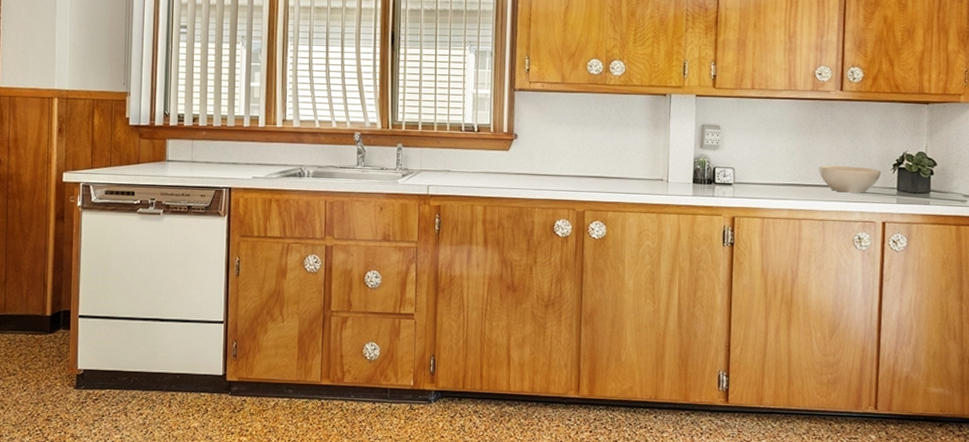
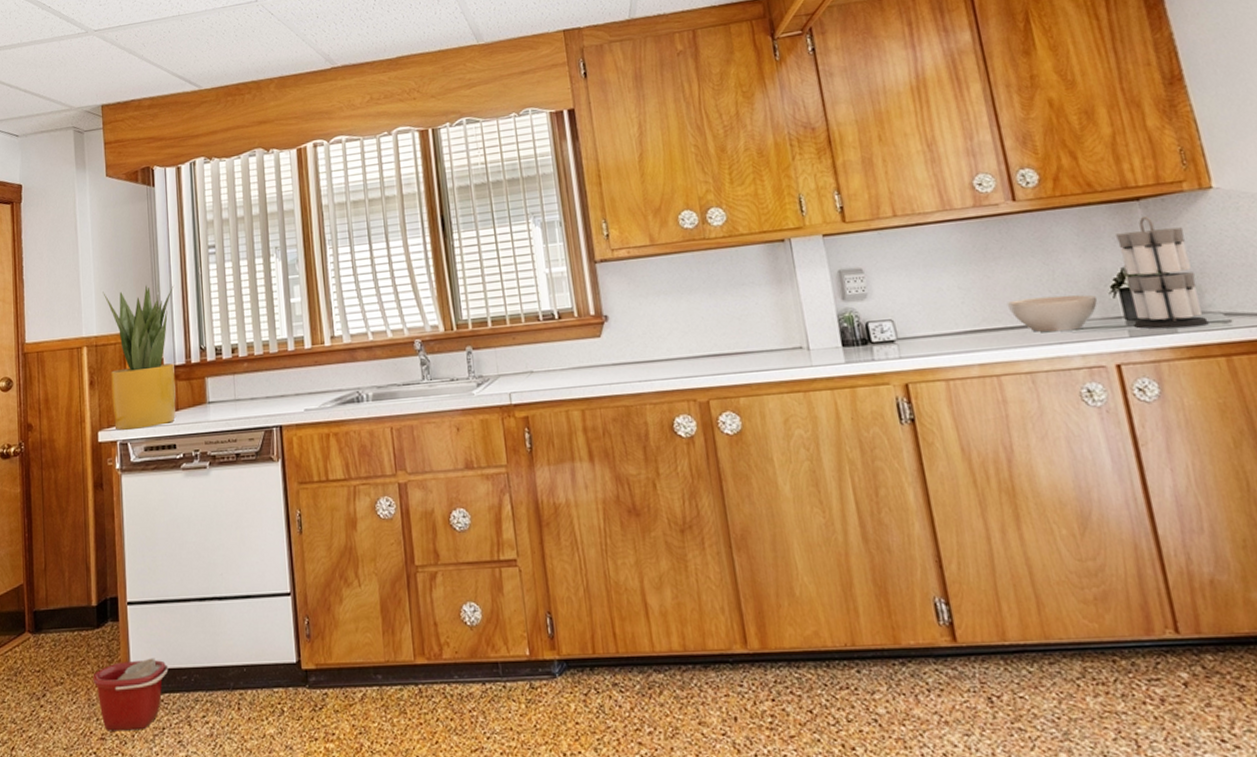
bucket: none [43,361,111,416] -> present [93,657,169,732]
planter: none [77,49,144,176] -> present [103,280,176,431]
spice rack: none [902,116,953,203] -> present [1116,215,1209,330]

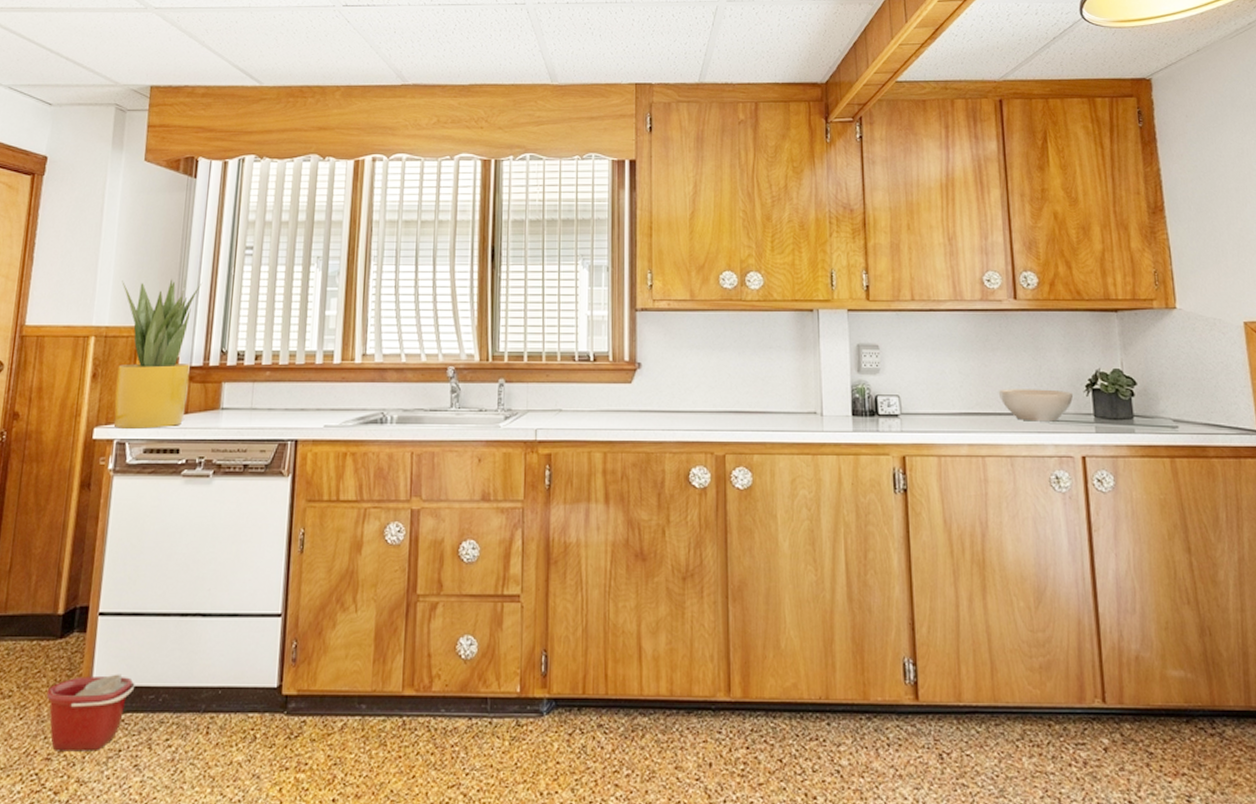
spice rack: present [1116,215,1209,330] -> none [1095,326,1160,430]

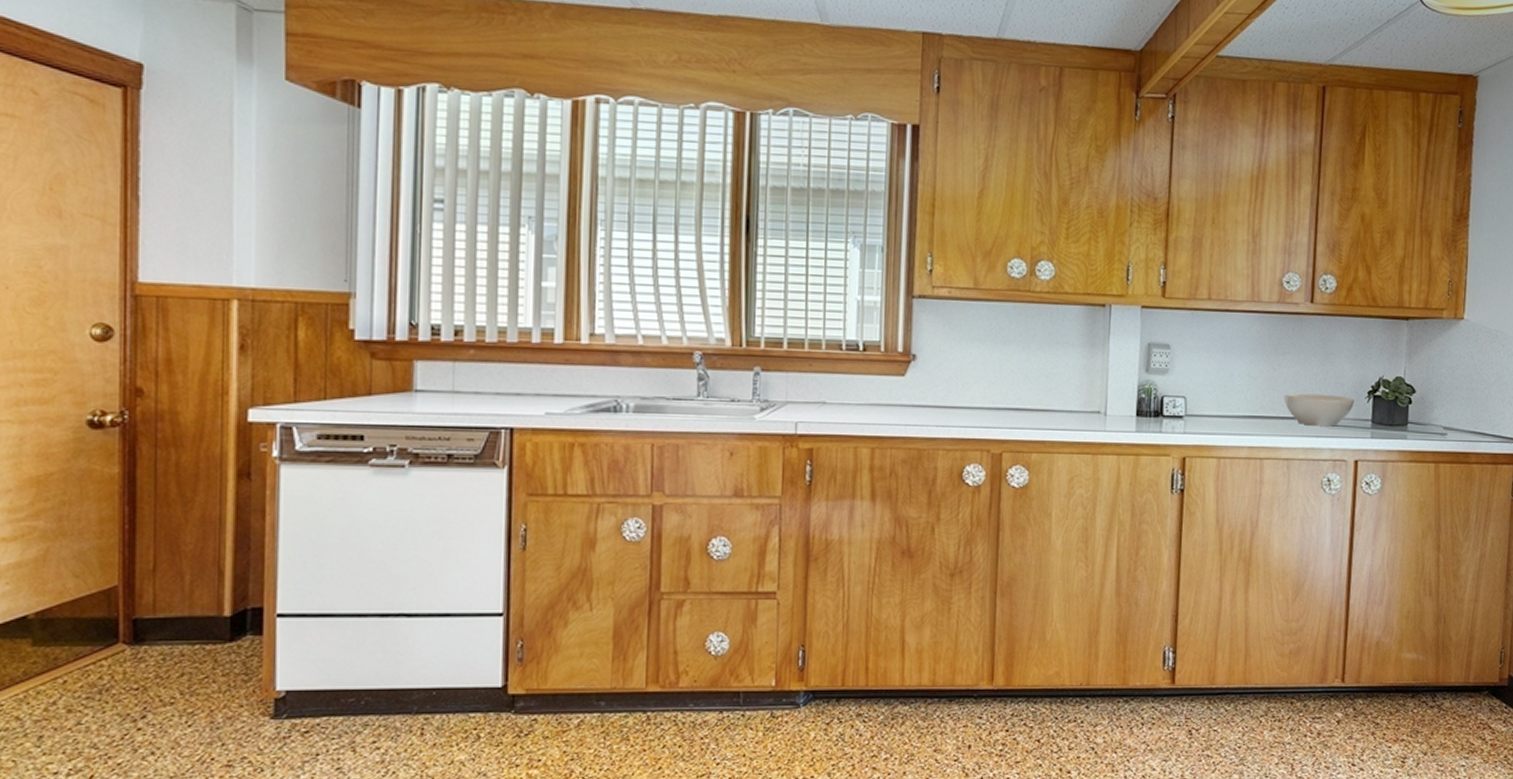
bucket: present [46,674,135,752] -> none [219,677,330,758]
planter: present [113,275,201,430] -> none [268,230,378,413]

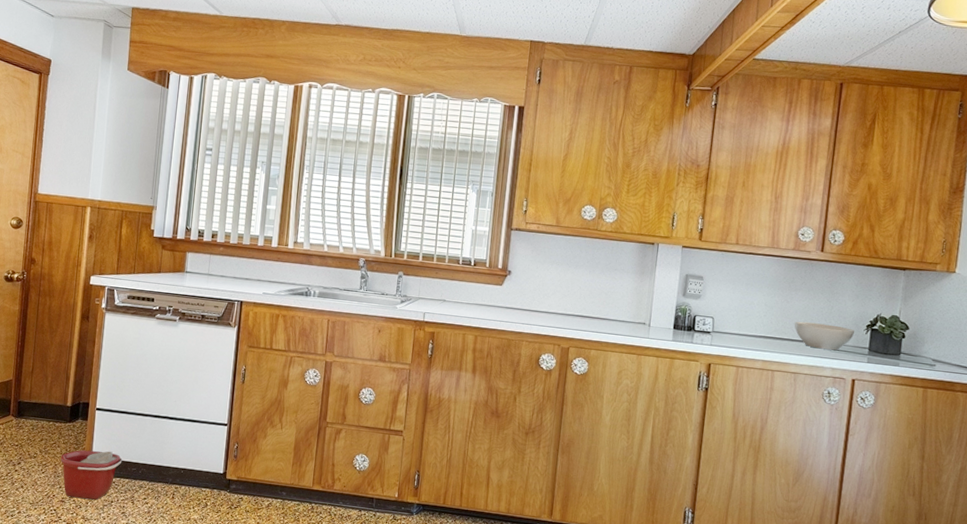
bucket: none [219,677,330,758] -> present [60,450,122,500]

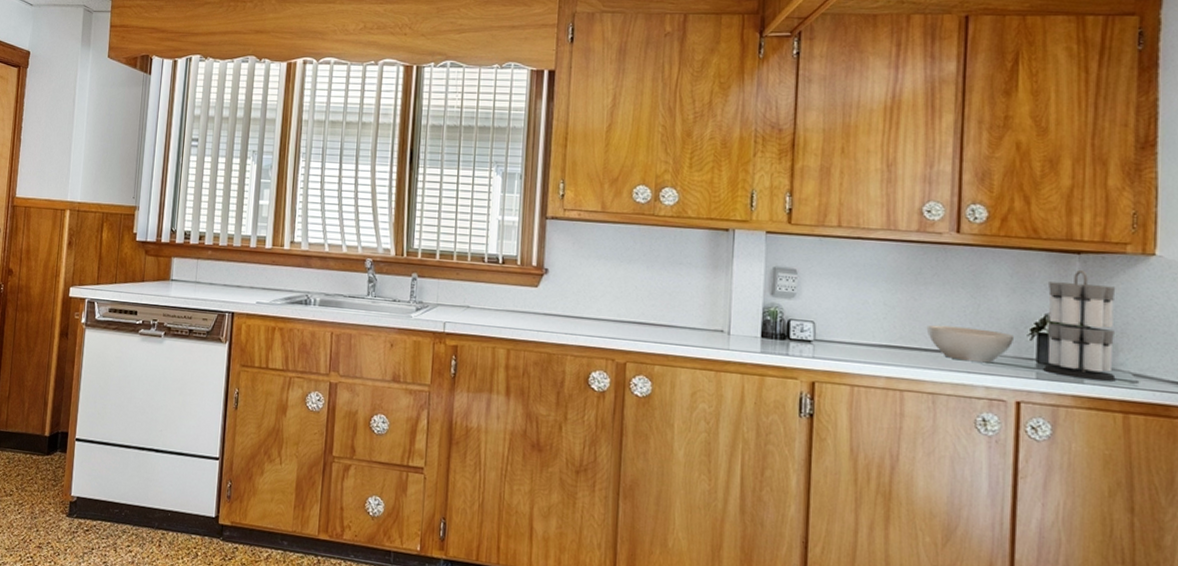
bucket: present [60,450,122,500] -> none [37,487,104,547]
spice rack: none [872,282,927,365] -> present [1043,269,1116,382]

